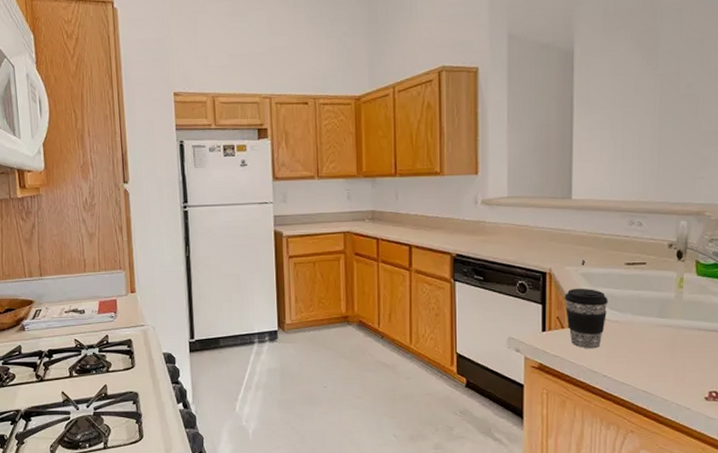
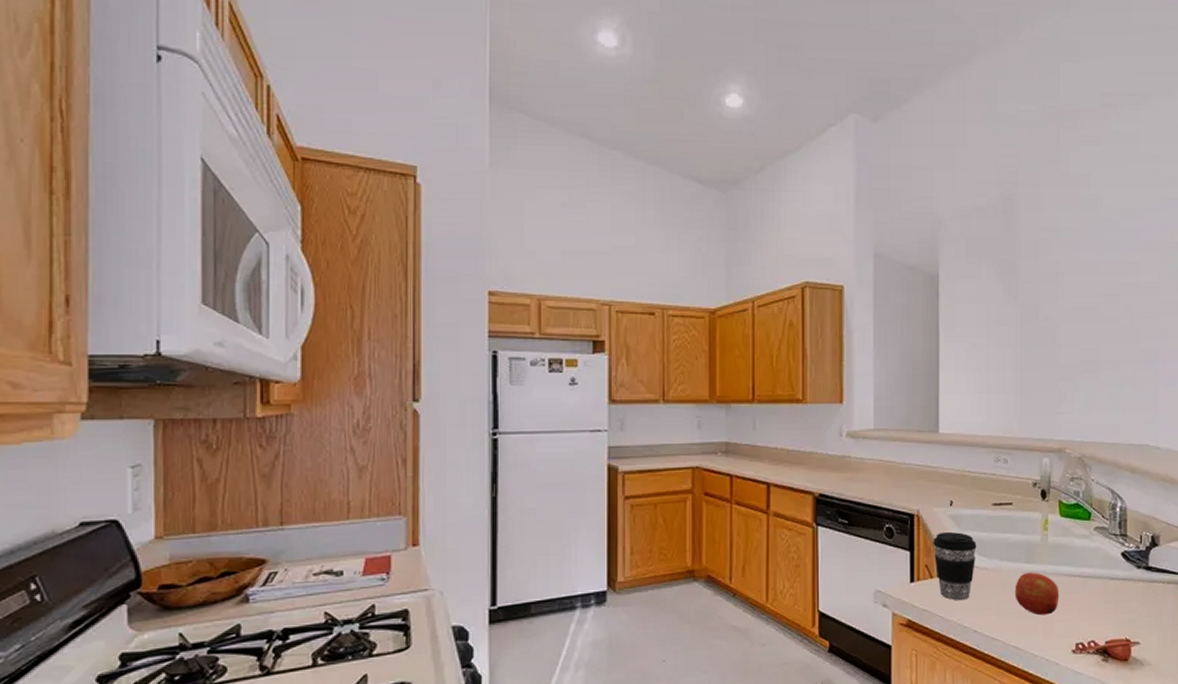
apple: none [646,326,693,365] -> present [1015,572,1059,616]

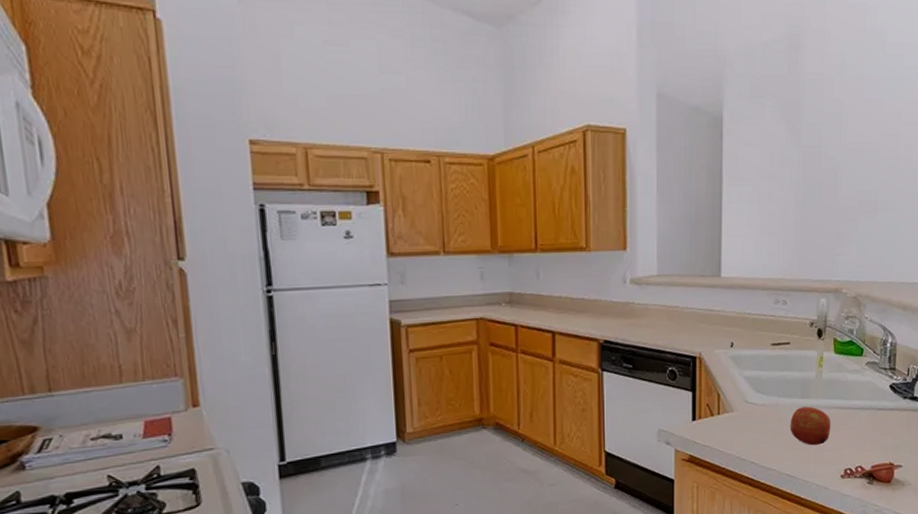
coffee cup: present [933,531,977,601] -> none [714,372,756,436]

